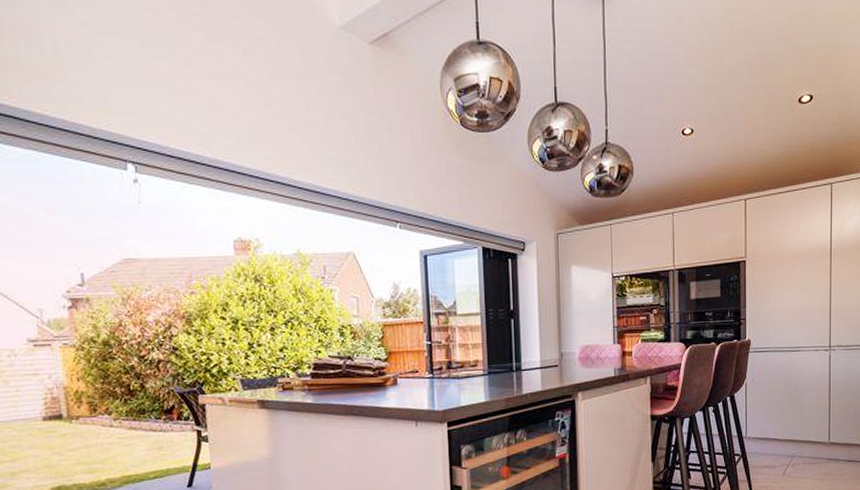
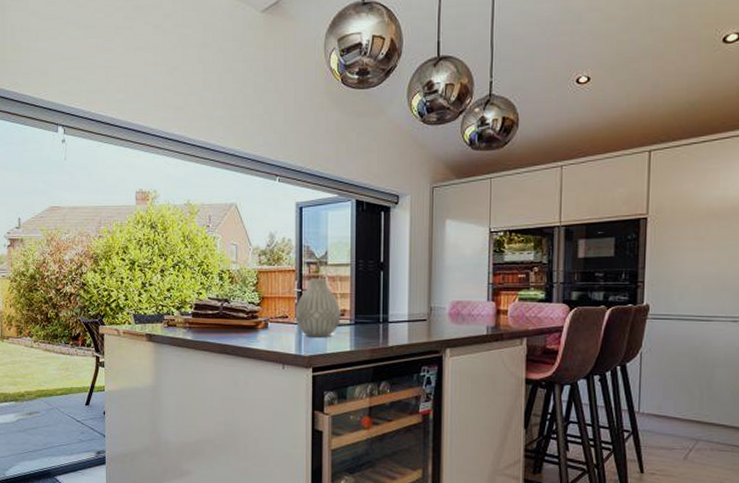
vase: none [425,329,474,390] -> present [295,279,341,336]

